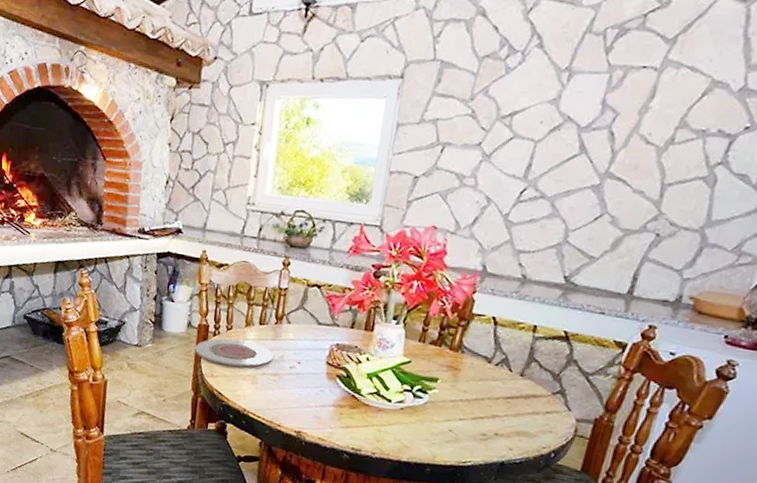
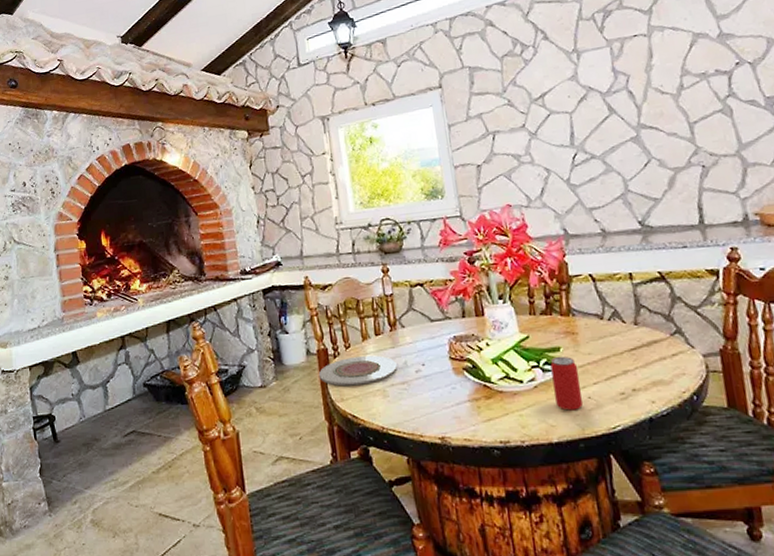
beverage can: none [416,386,450,439] -> present [550,356,583,411]

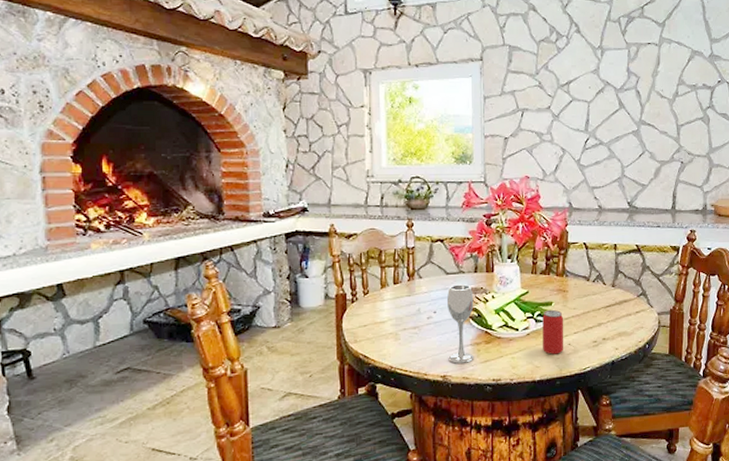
plate: present [318,355,397,387] -> none [335,301,411,329]
wineglass: none [434,331,475,423] -> present [447,284,474,364]

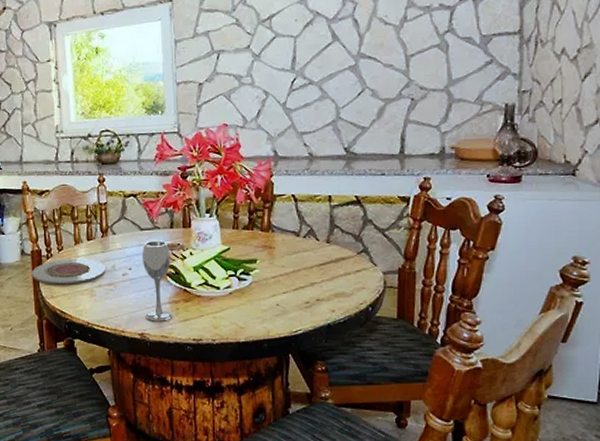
plate: none [335,301,411,329] -> present [31,258,106,285]
beverage can: present [543,309,564,355] -> none [246,267,272,315]

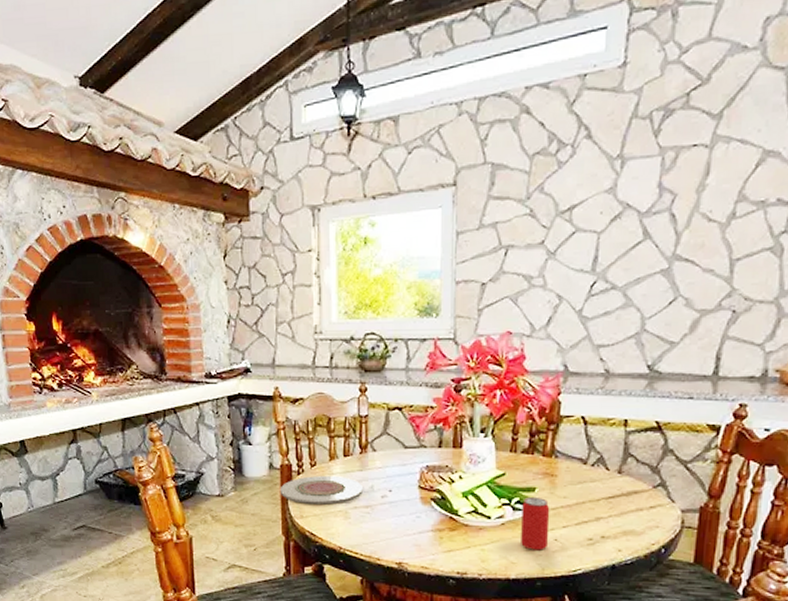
wineglass: present [142,240,173,322] -> none [405,460,437,551]
beverage can: none [246,267,272,315] -> present [521,496,550,550]

